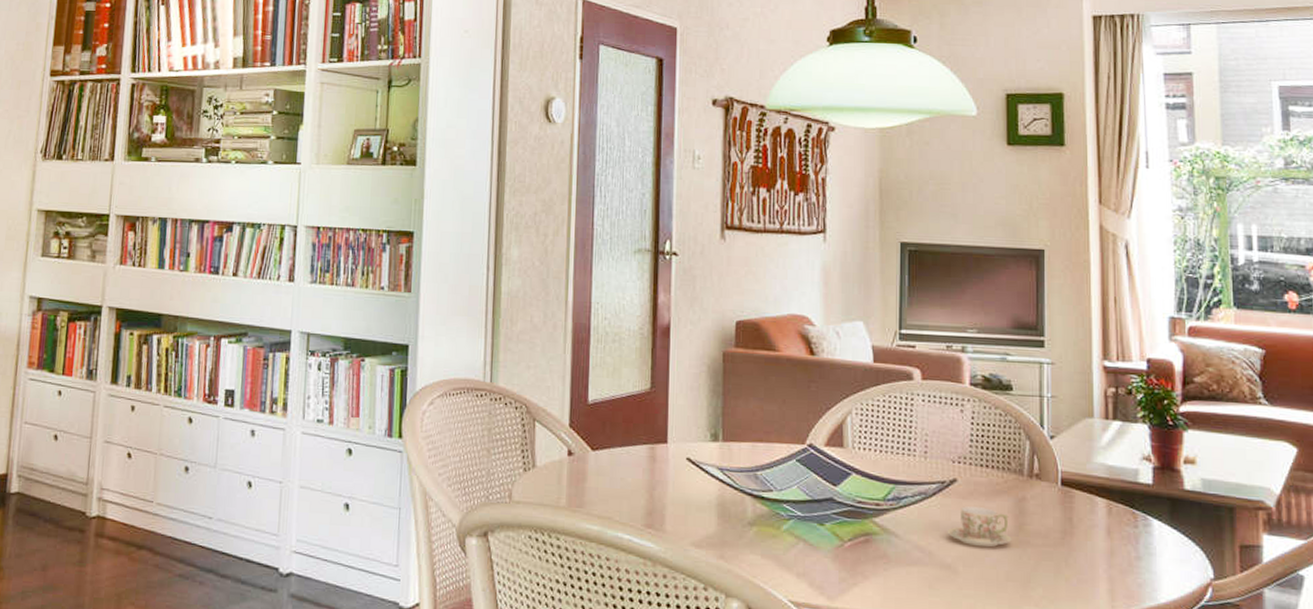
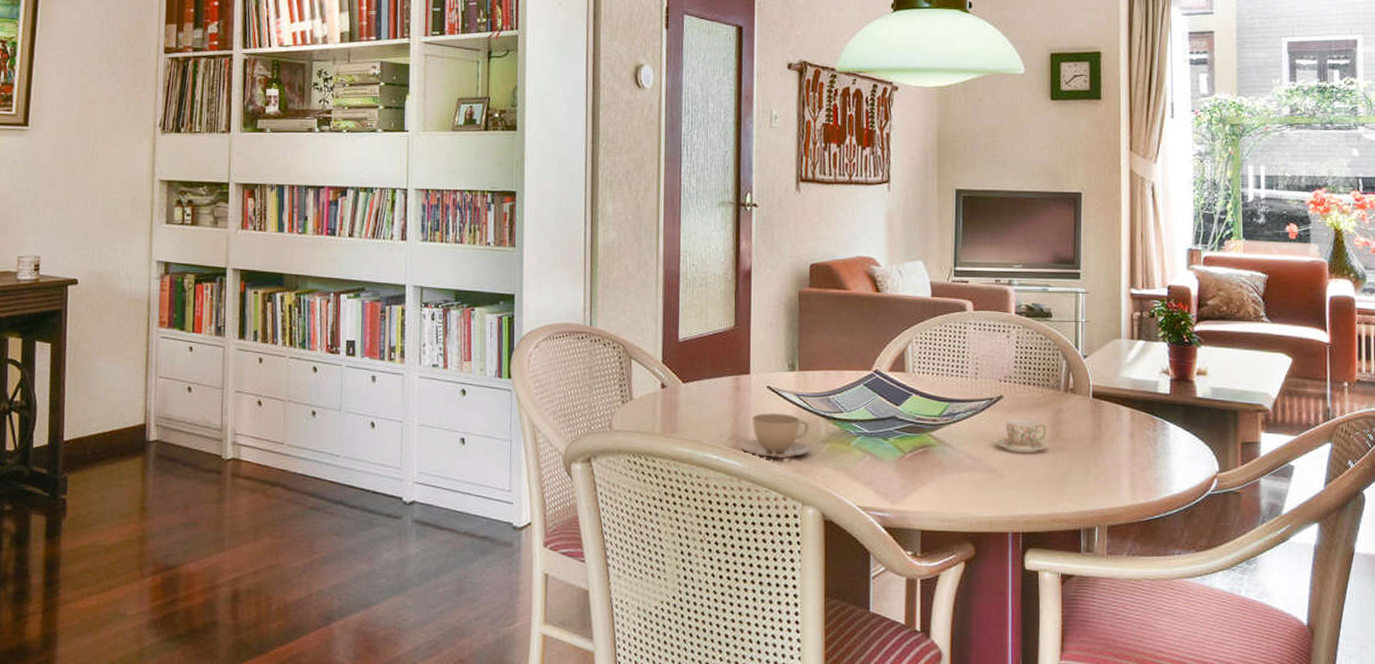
teacup: none [656,488,736,541] -> present [740,412,811,458]

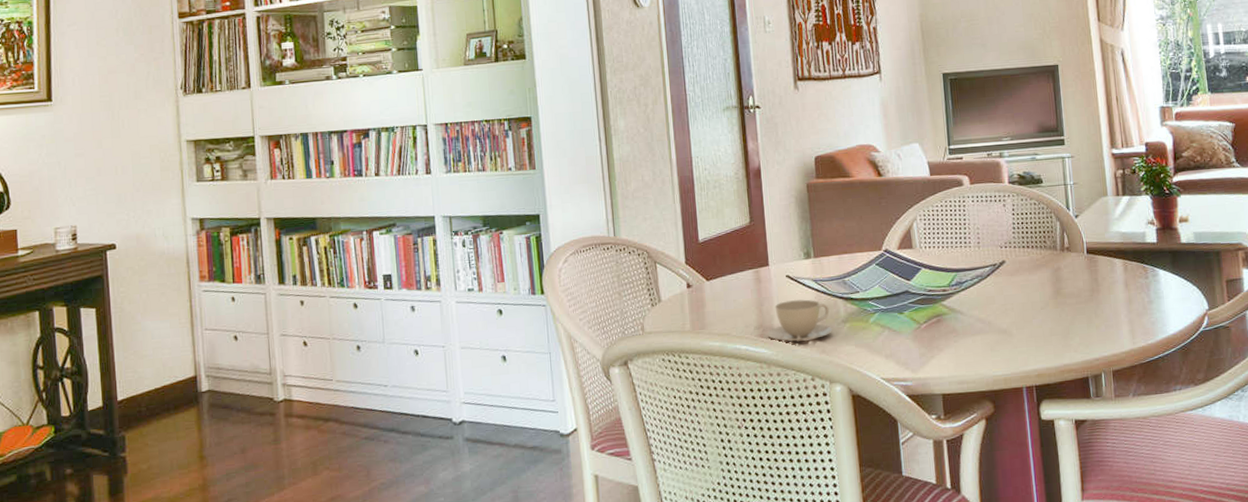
teacup: present [994,419,1050,453] -> none [1001,280,1052,312]

